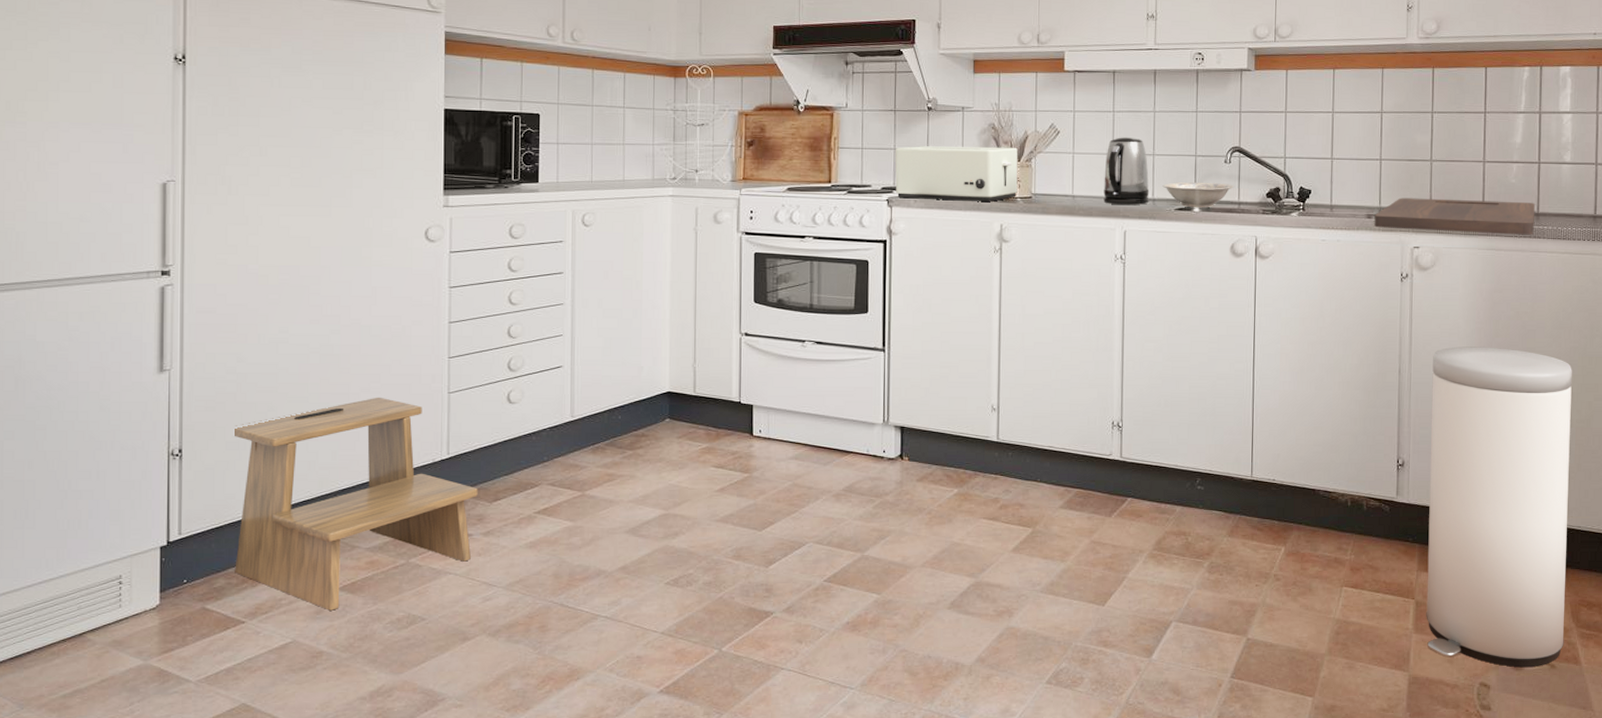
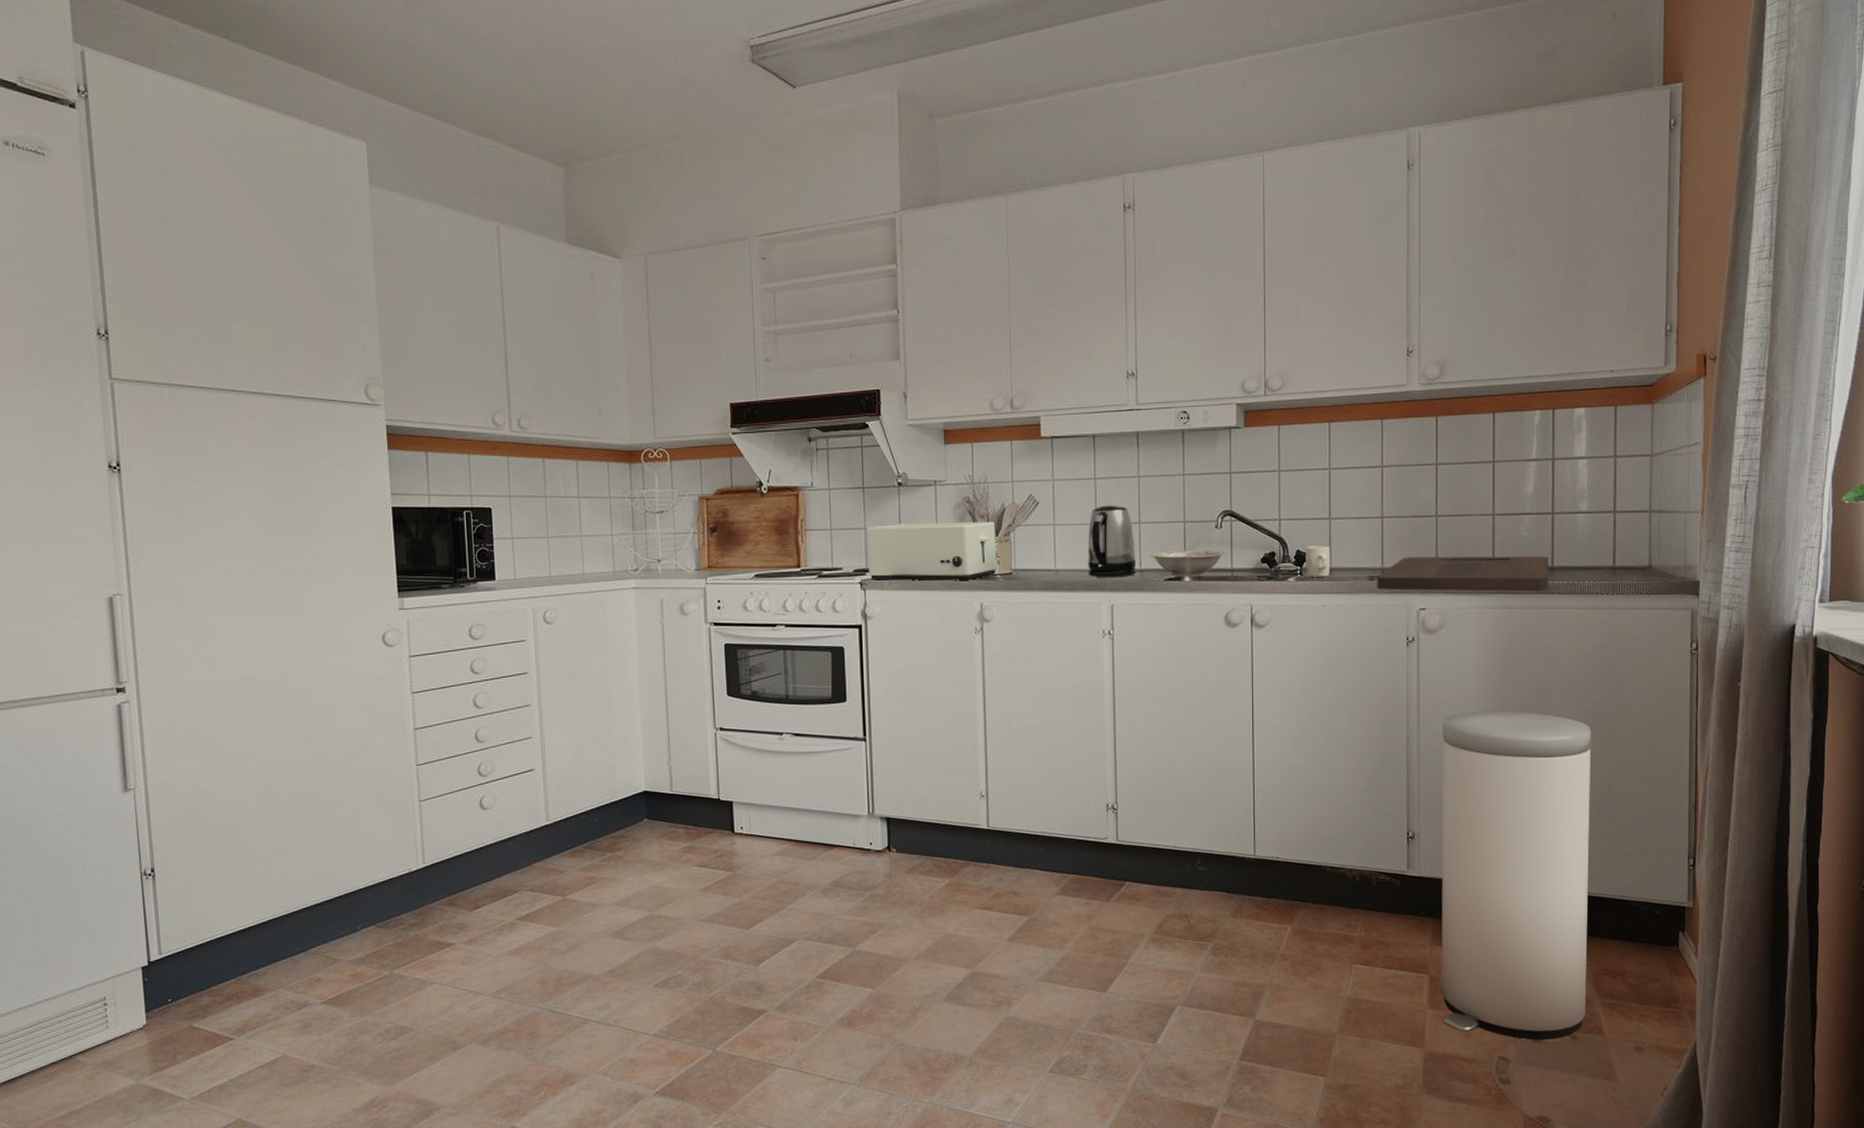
step stool: present [235,397,478,611] -> none [205,808,457,1025]
mug: none [1308,183,1332,213] -> present [1306,545,1331,577]

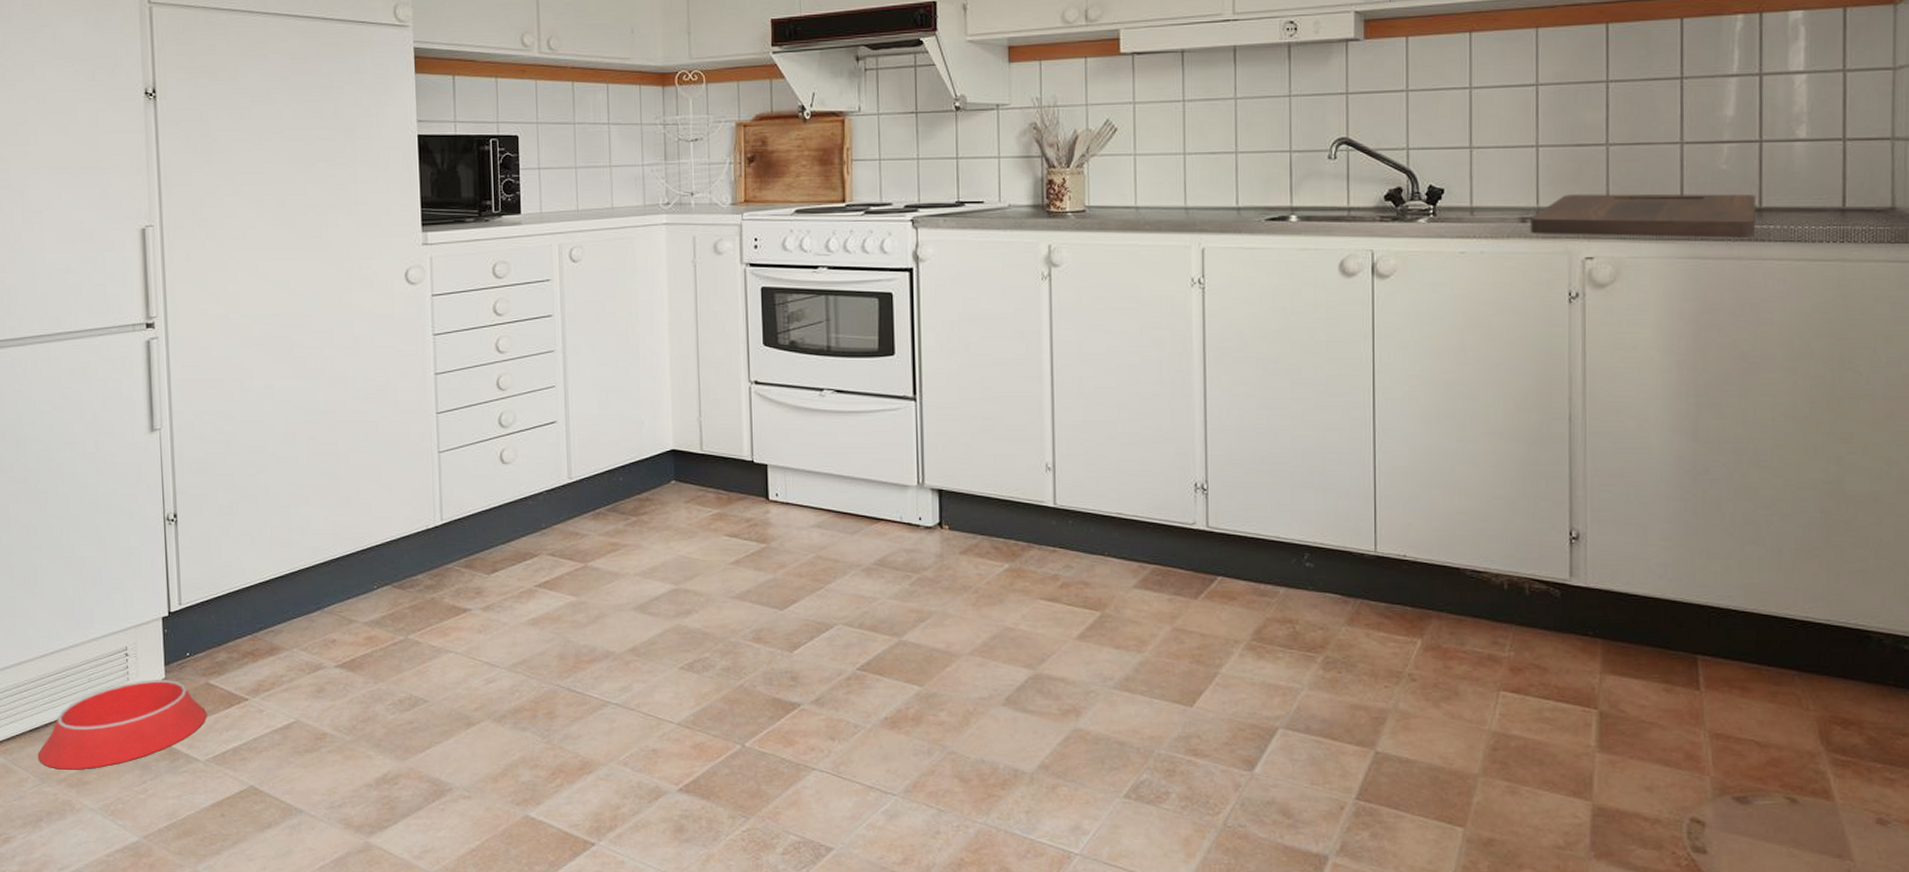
pet bowl: none [13,1025,191,1118] -> present [38,680,207,770]
toaster: present [865,521,997,581] -> none [918,150,1068,219]
kettle: present [1087,505,1137,577] -> none [1174,132,1233,216]
bowl: present [1150,549,1226,578] -> none [1249,184,1342,217]
mug: present [1306,545,1331,577] -> none [1440,180,1472,218]
pedal bin: present [1441,711,1591,1039] -> none [1614,385,1814,800]

